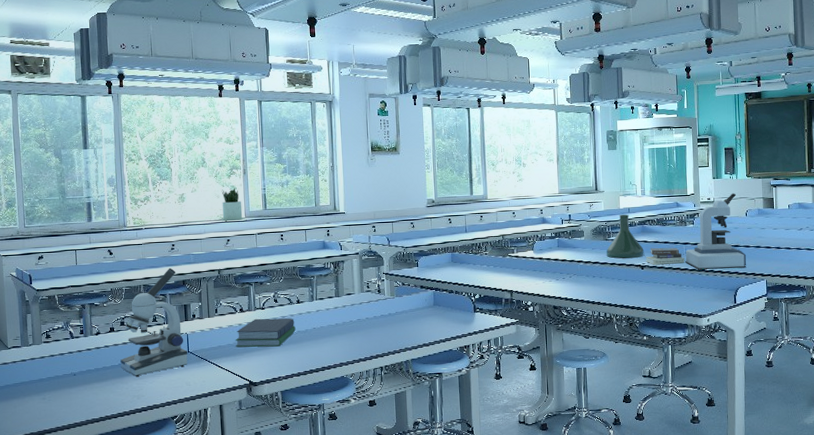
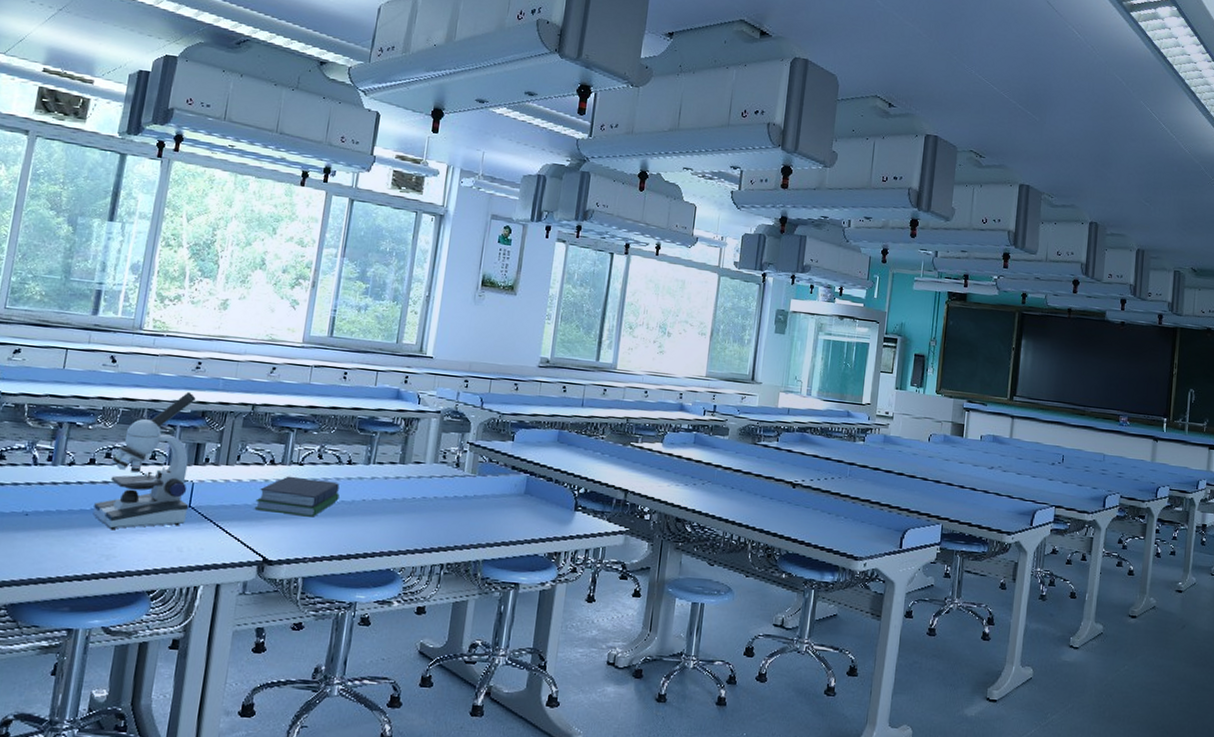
planter: present [221,188,244,222] -> none [270,302,302,346]
flask: present [606,214,645,259] -> none [751,415,800,473]
books: present [645,247,684,265] -> none [799,463,847,488]
microscope: present [684,193,747,270] -> none [846,410,923,506]

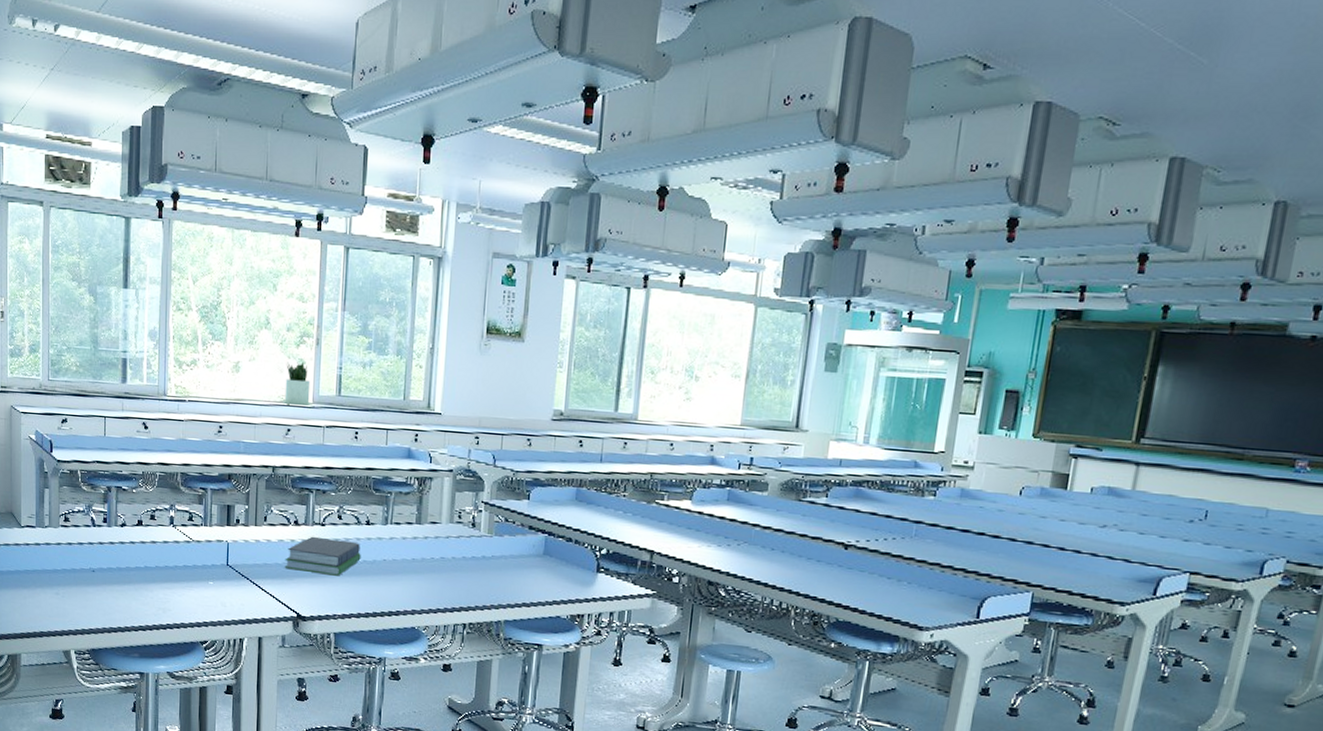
microscope: present [92,391,196,531] -> none [147,455,227,586]
planter: none [270,302,302,346] -> present [282,361,311,407]

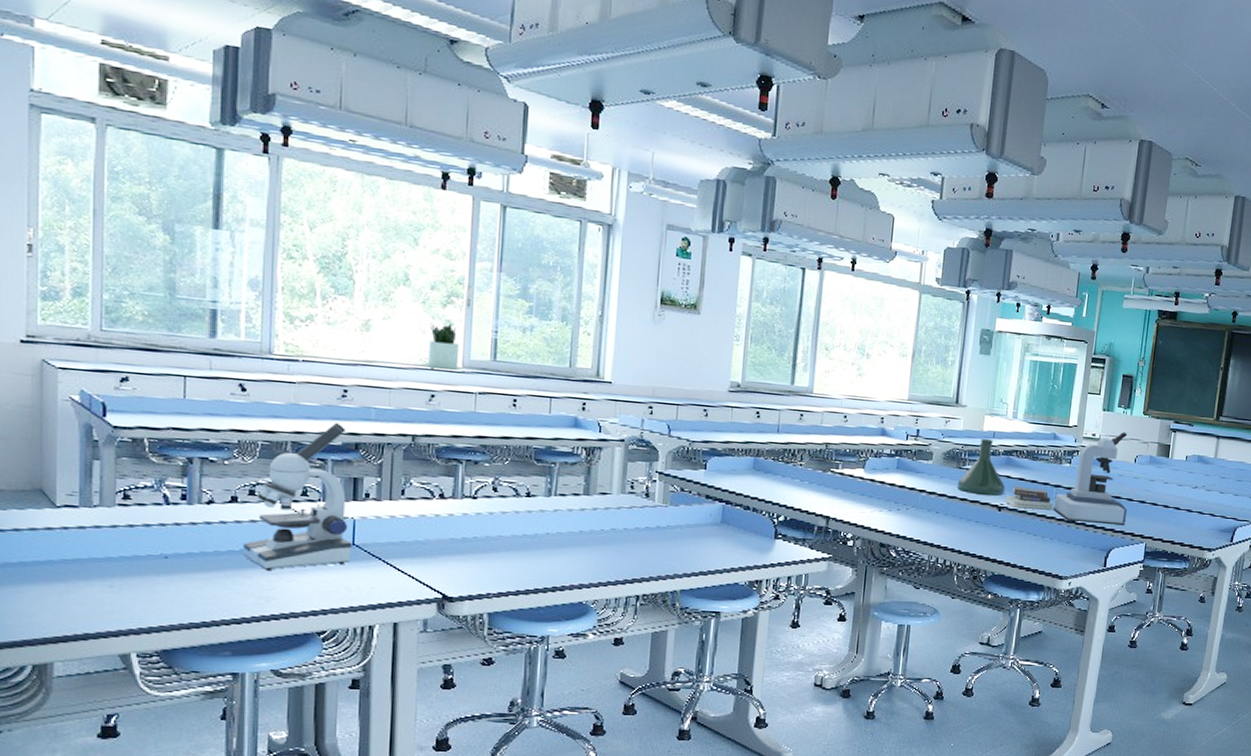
microscope: none [147,455,227,586] -> present [243,422,353,571]
book: present [284,536,361,576] -> none [427,510,520,552]
flask: none [795,468,854,532] -> present [956,439,1006,496]
books: none [852,522,912,550] -> present [1004,486,1053,510]
microscope: none [911,458,1011,571] -> present [1052,431,1128,526]

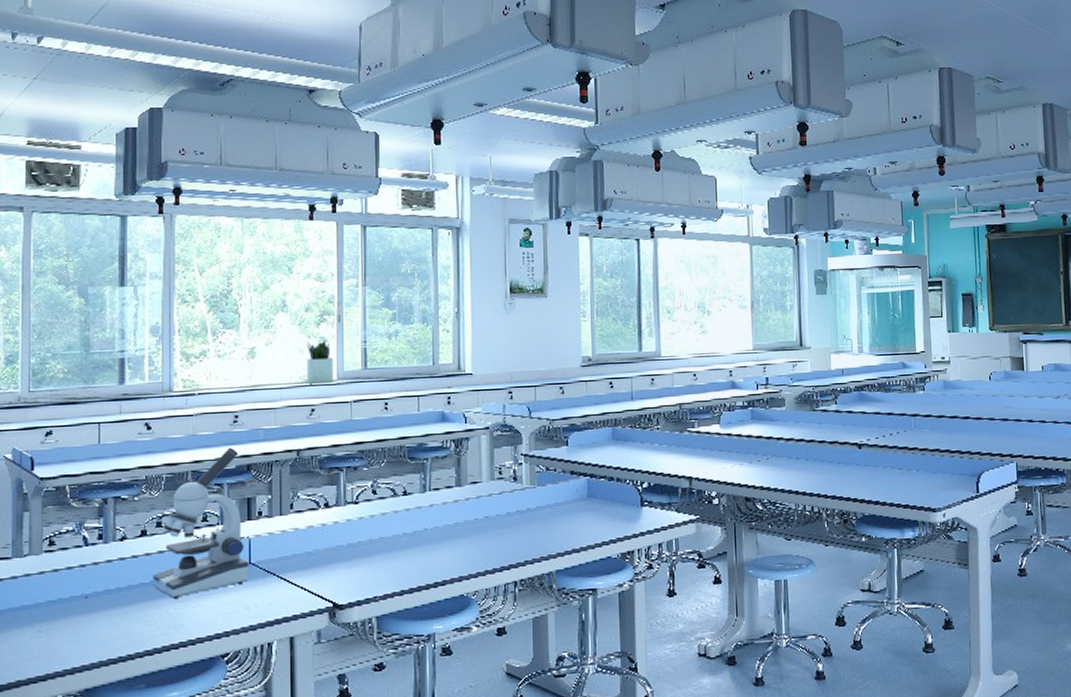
flask: present [956,439,1006,496] -> none [813,377,863,435]
books: present [1004,486,1053,510] -> none [863,420,913,443]
microscope: present [1052,431,1128,526] -> none [913,350,992,449]

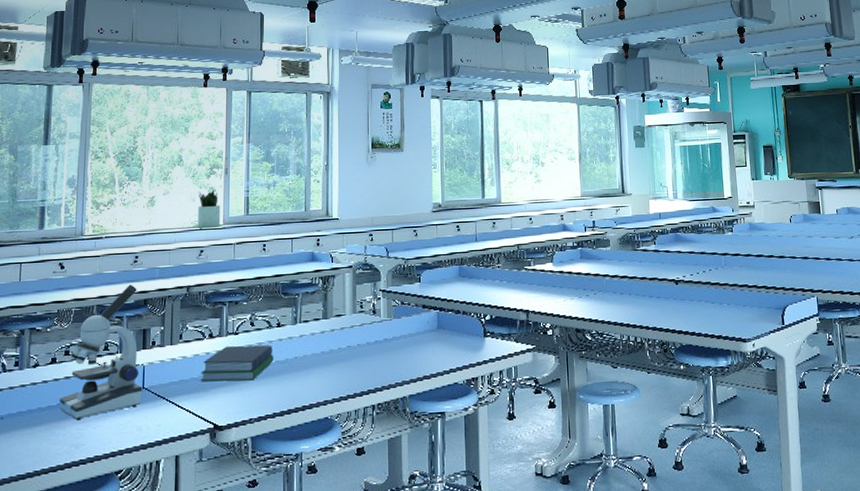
book: none [316,515,400,556] -> present [200,345,274,382]

